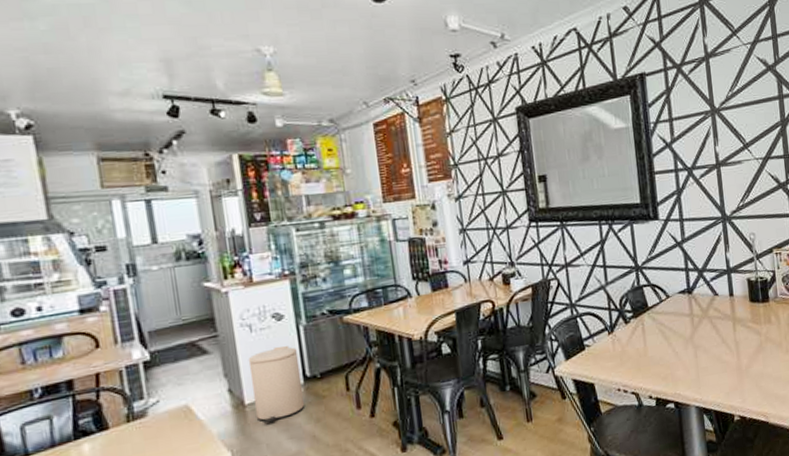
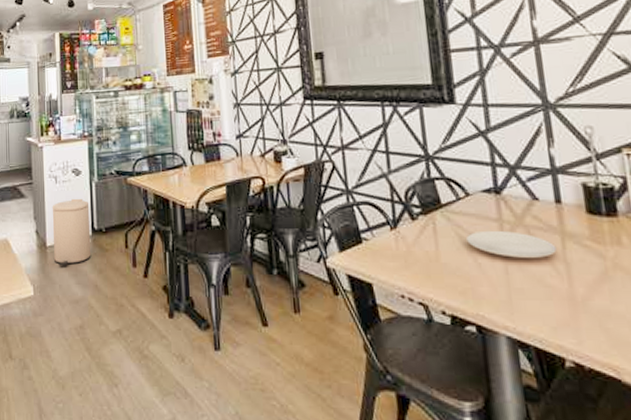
plate: none [667,322,730,344] -> present [466,230,557,258]

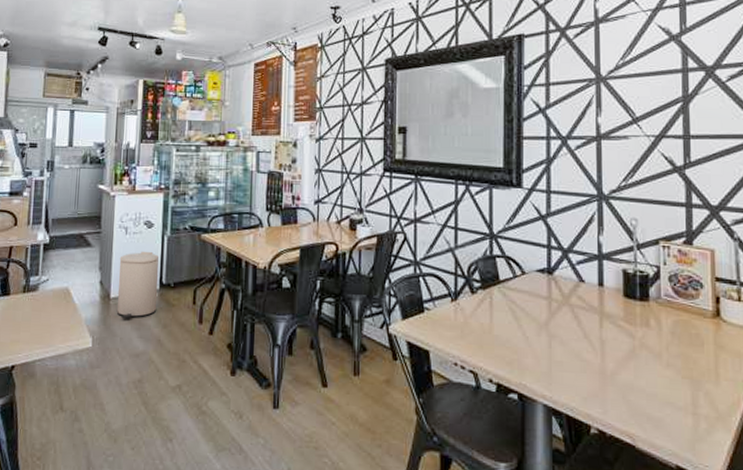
plate: present [466,230,557,258] -> none [518,307,595,335]

